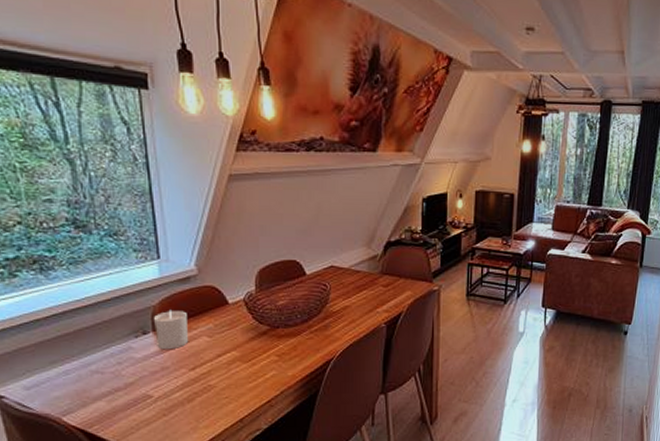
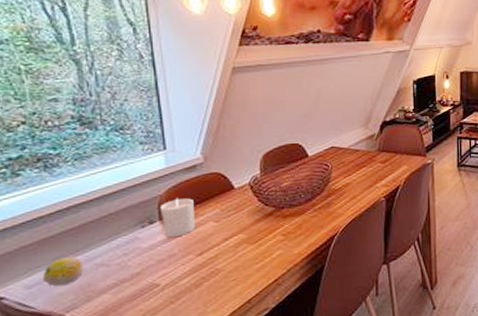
fruit: none [40,362,79,390] -> present [42,257,83,287]

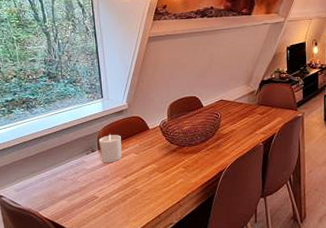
fruit: present [42,257,83,287] -> none [25,172,50,192]

